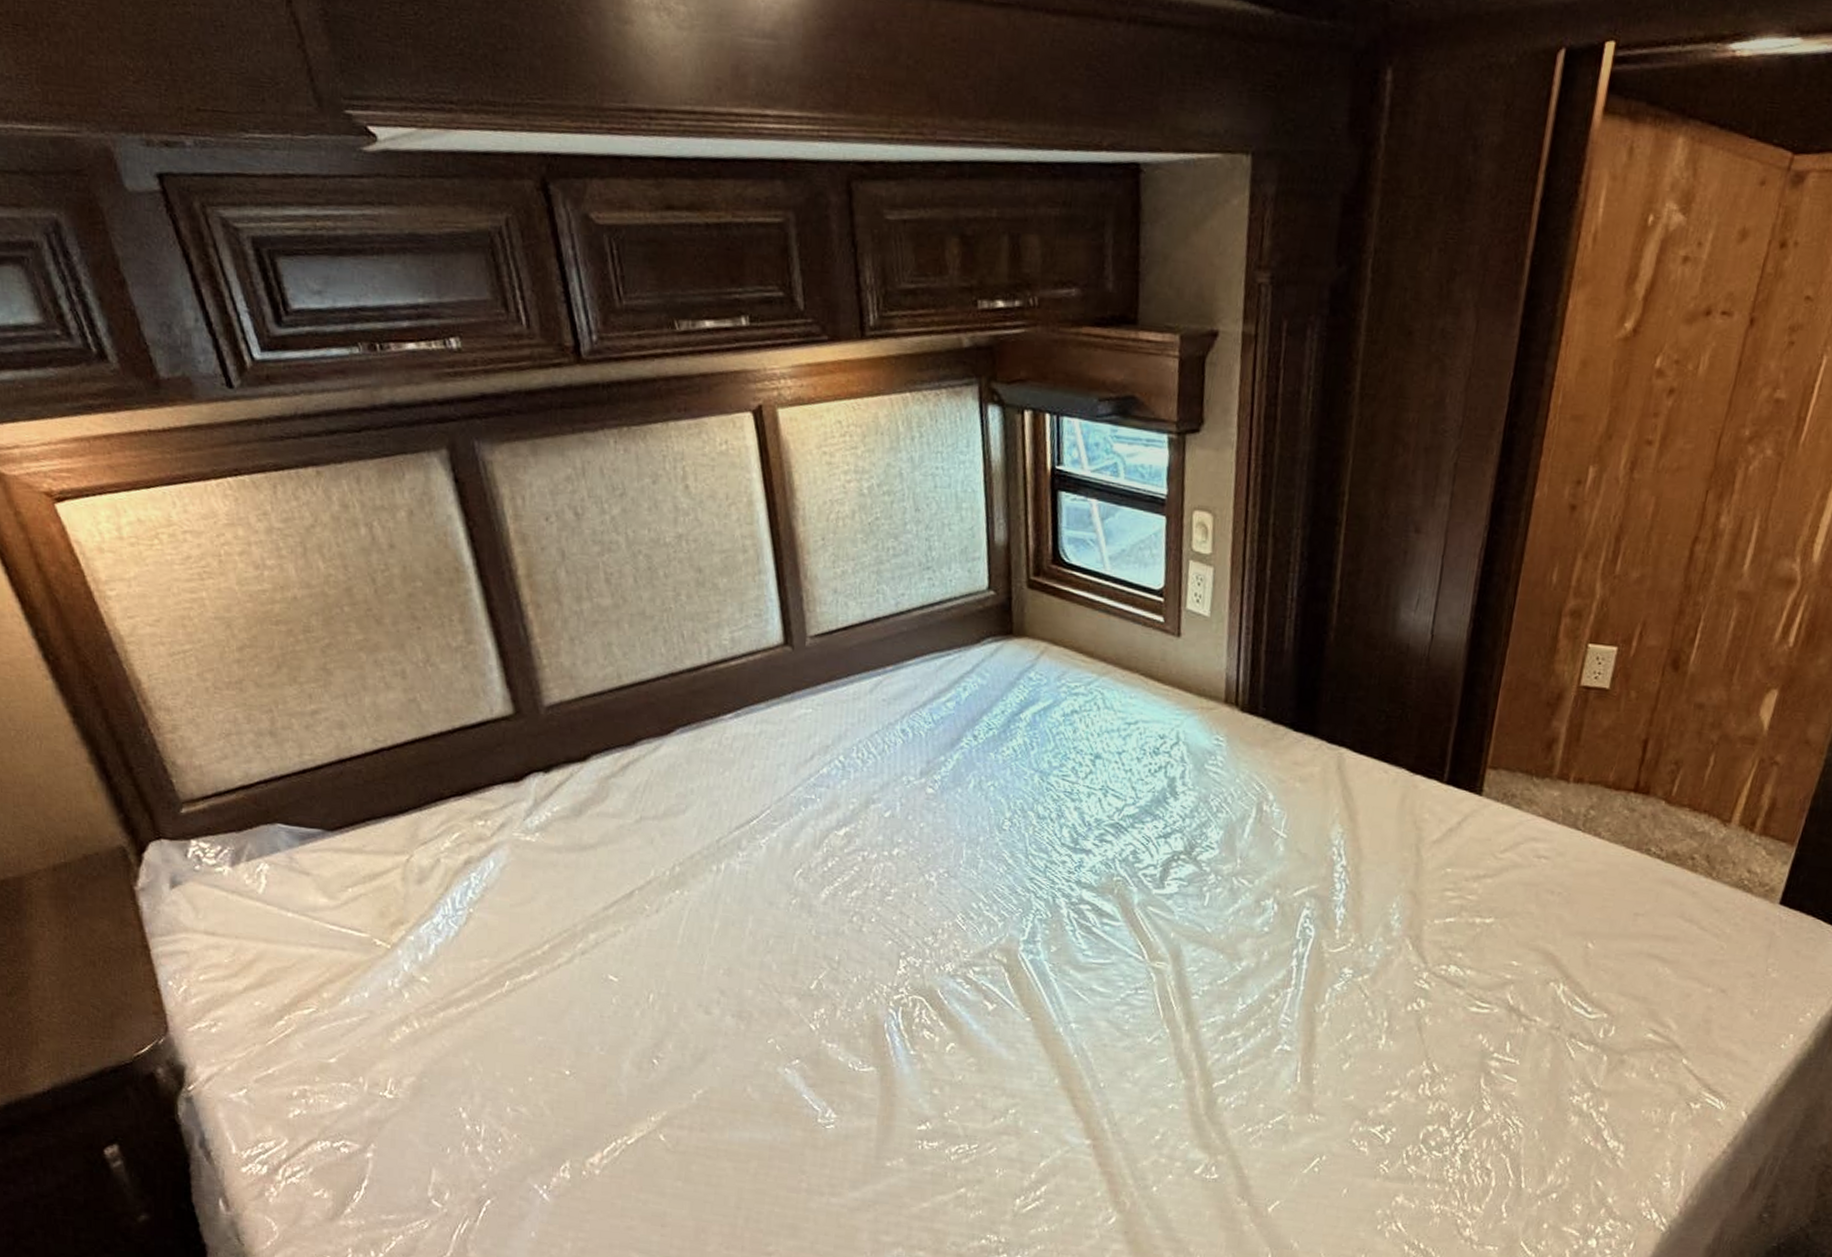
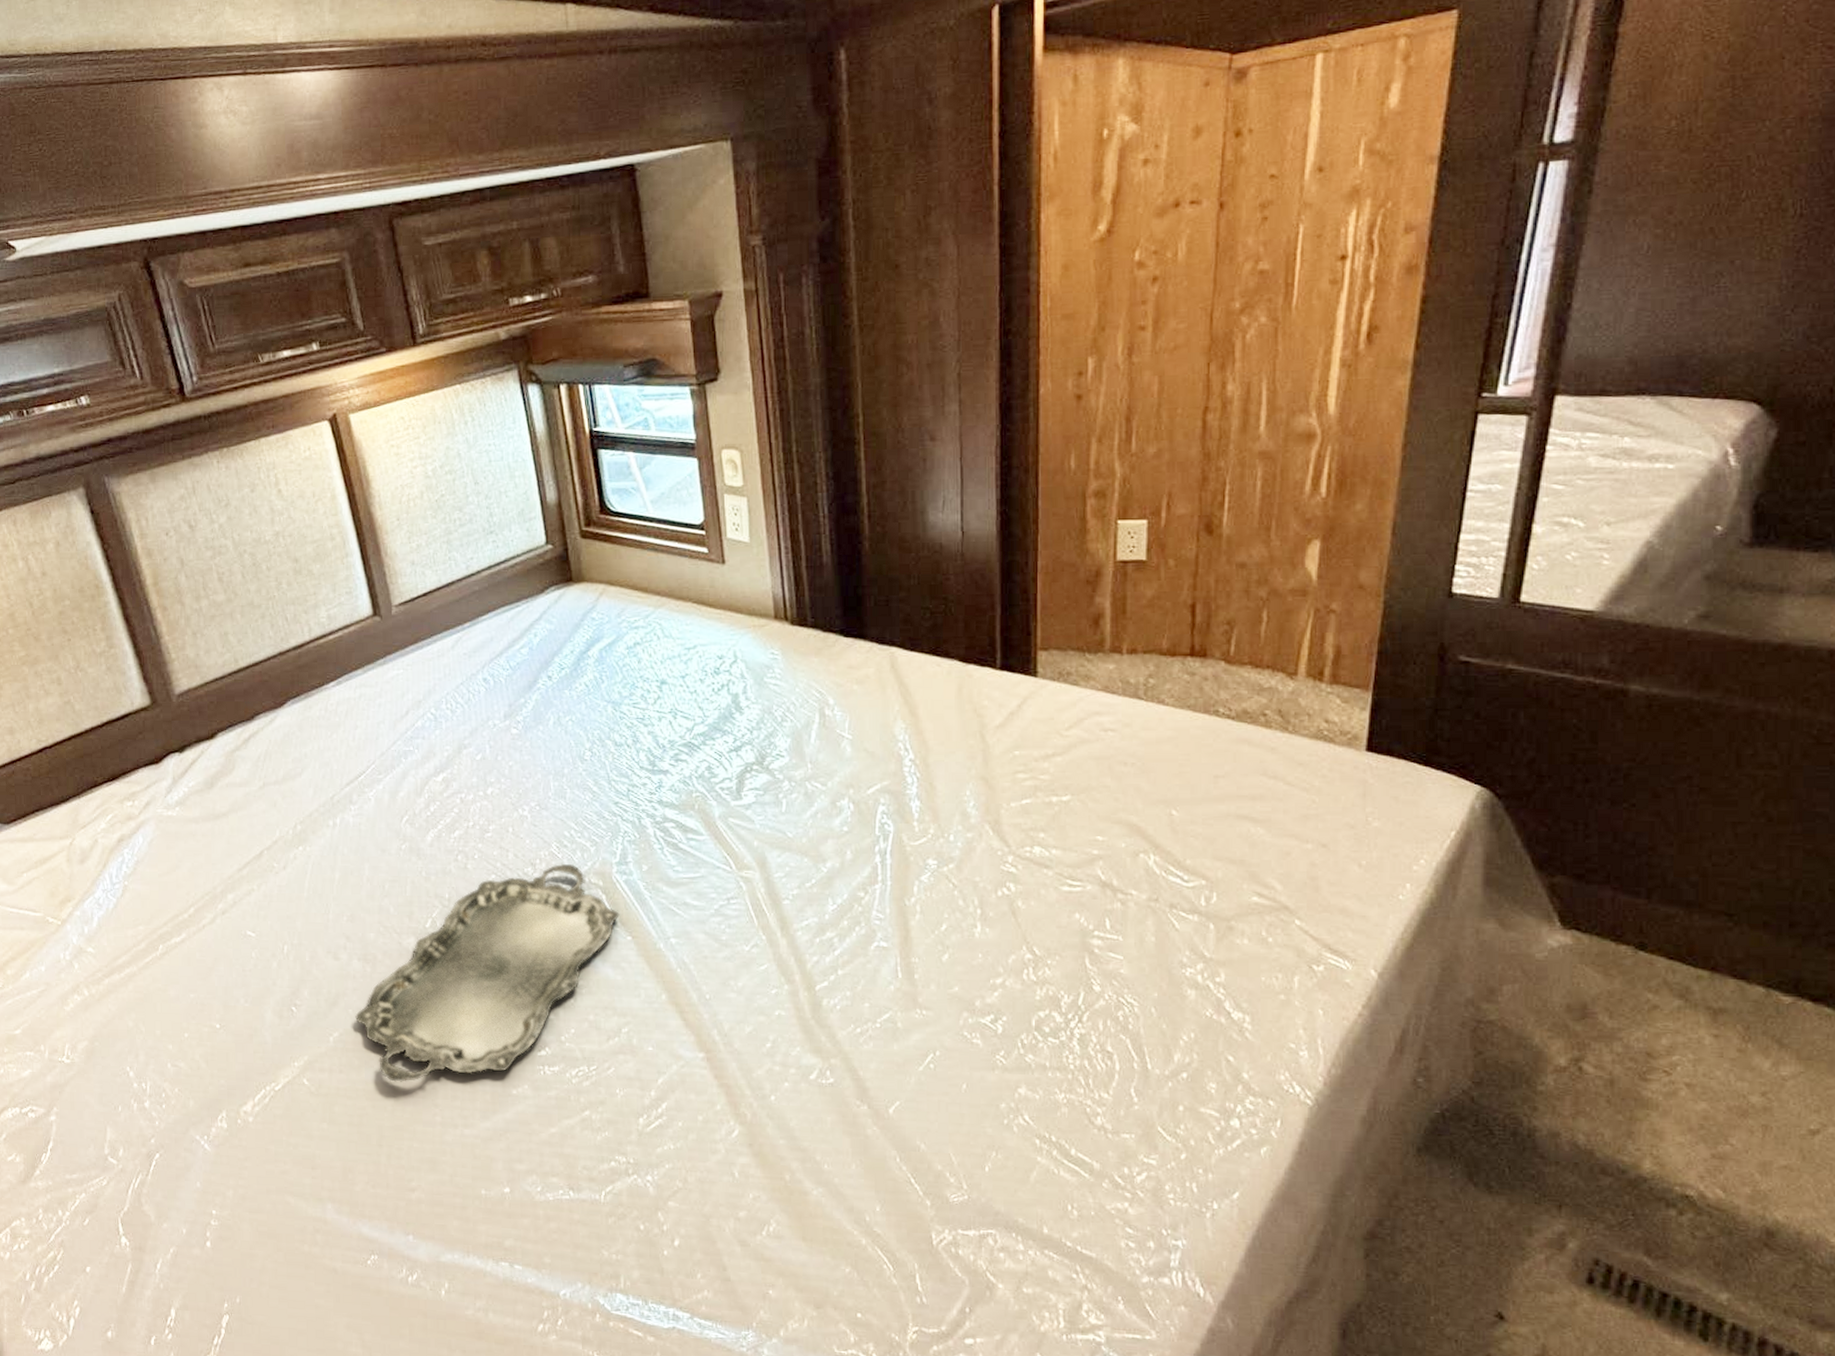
serving tray: none [723,935,1021,1146] -> present [355,863,620,1082]

